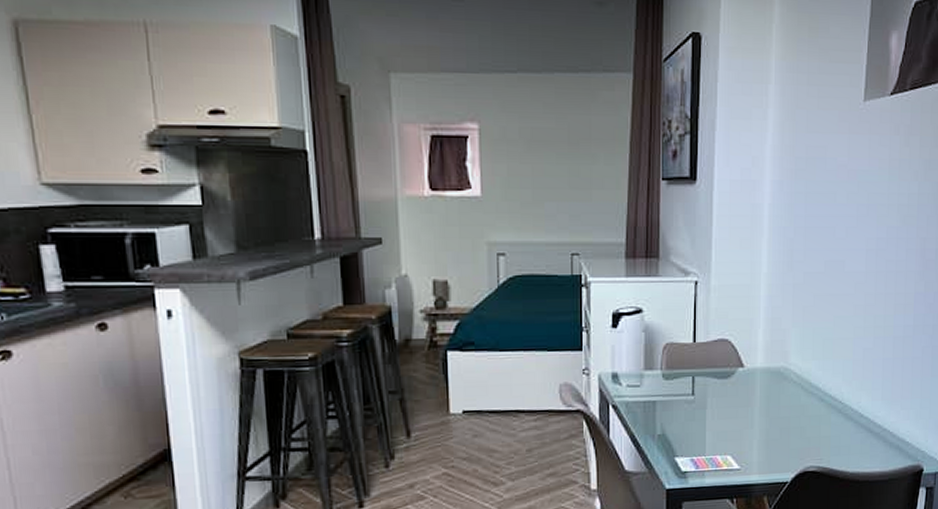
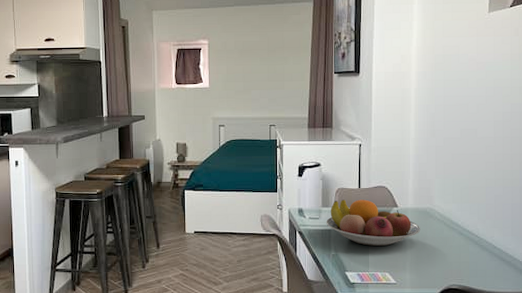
fruit bowl: none [650,358,773,421] -> present [326,199,421,246]

